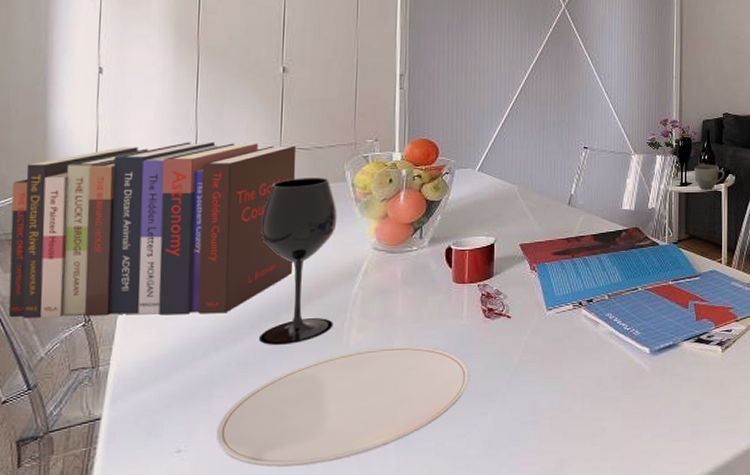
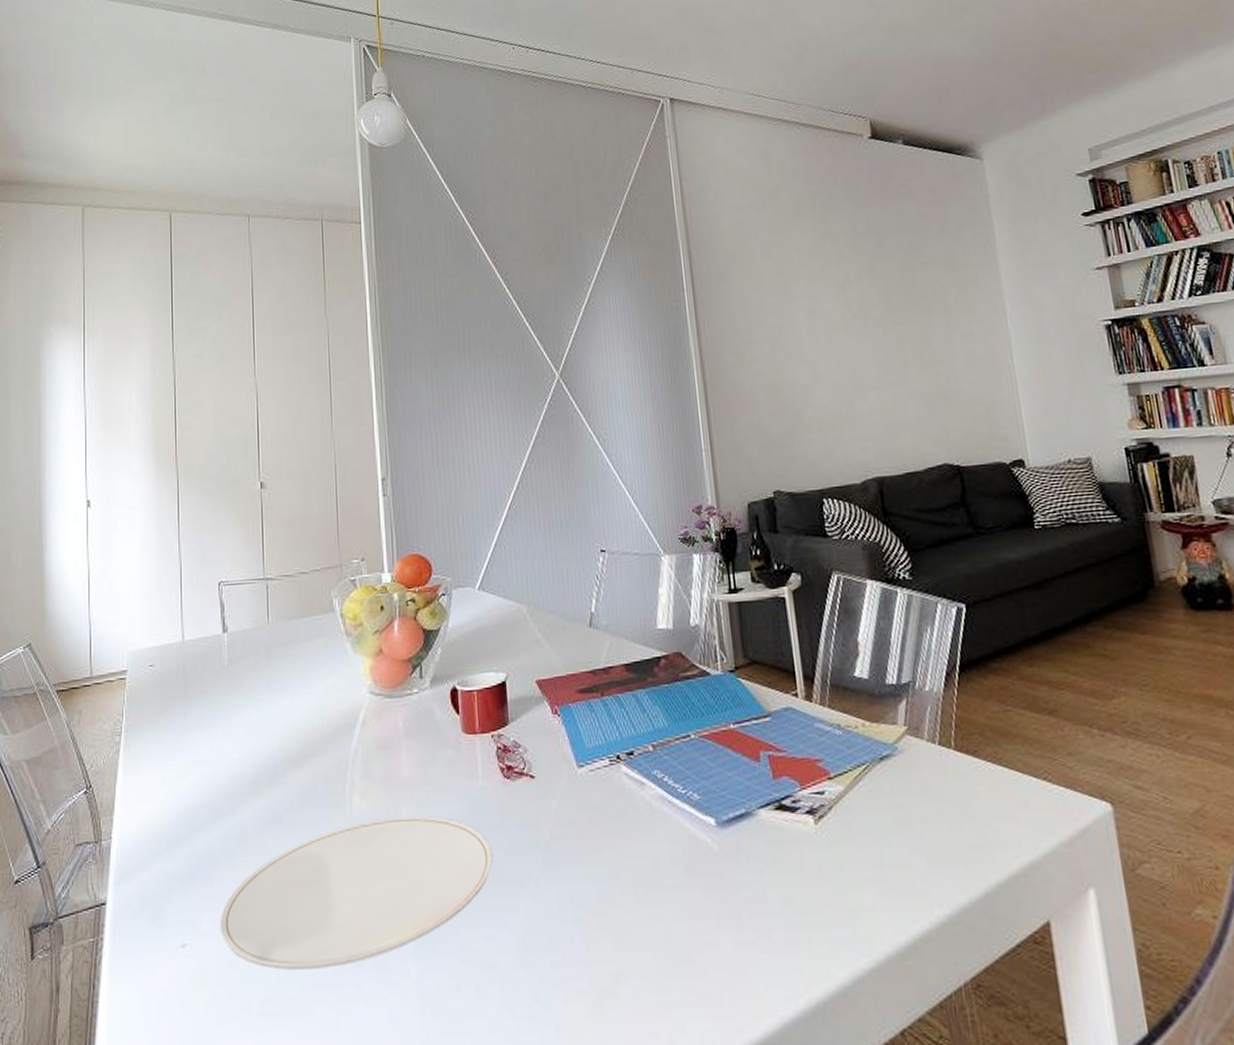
books: present [8,142,297,319] -> none [16,572,287,786]
wineglass: present [258,178,337,346] -> none [249,608,334,816]
cup: present [694,165,724,190] -> none [743,561,786,597]

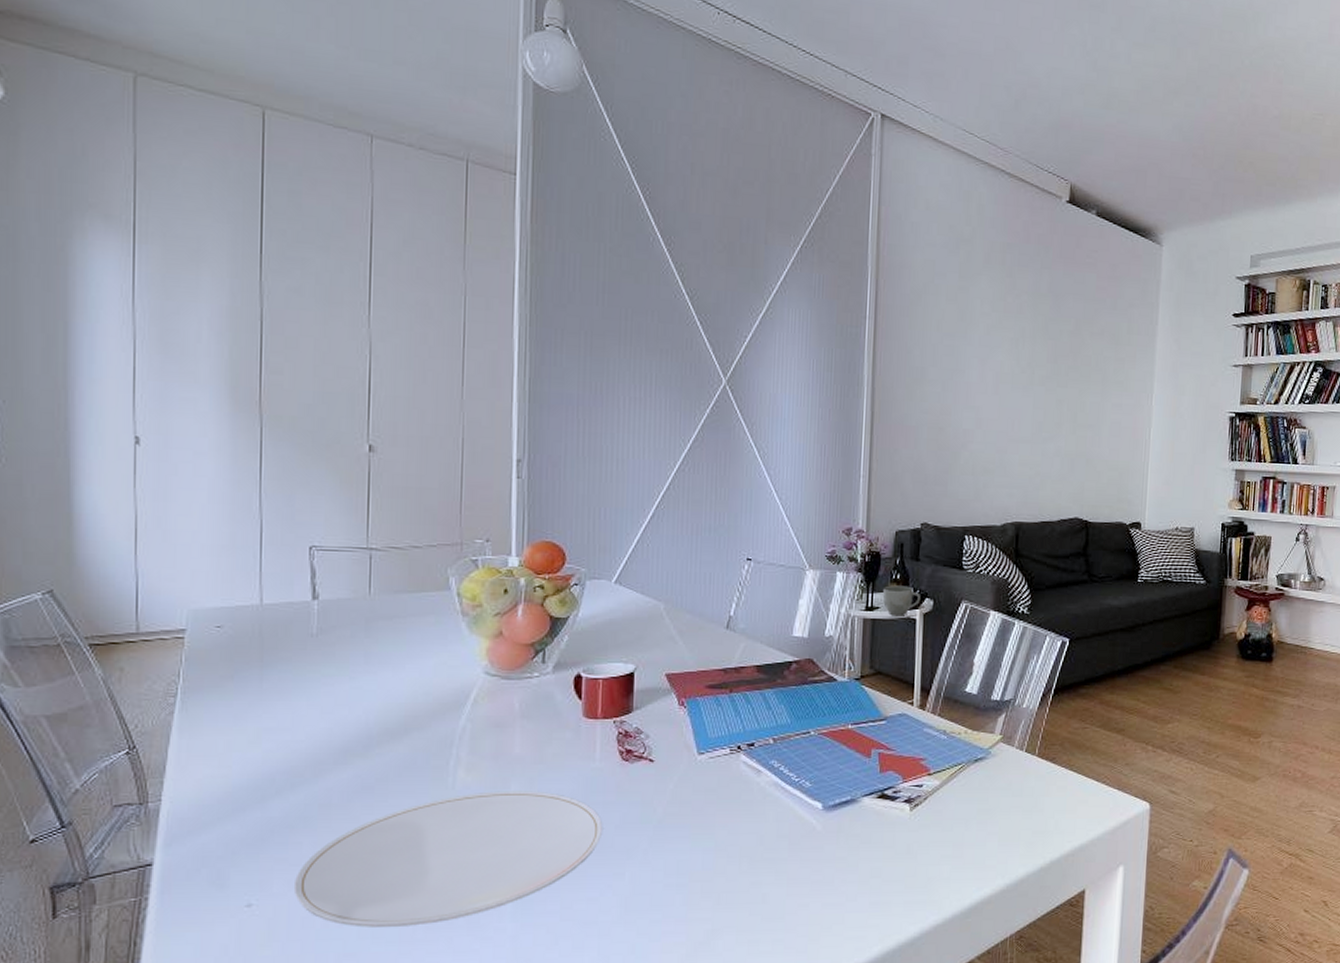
cup: none [743,561,786,597] -> present [882,585,920,616]

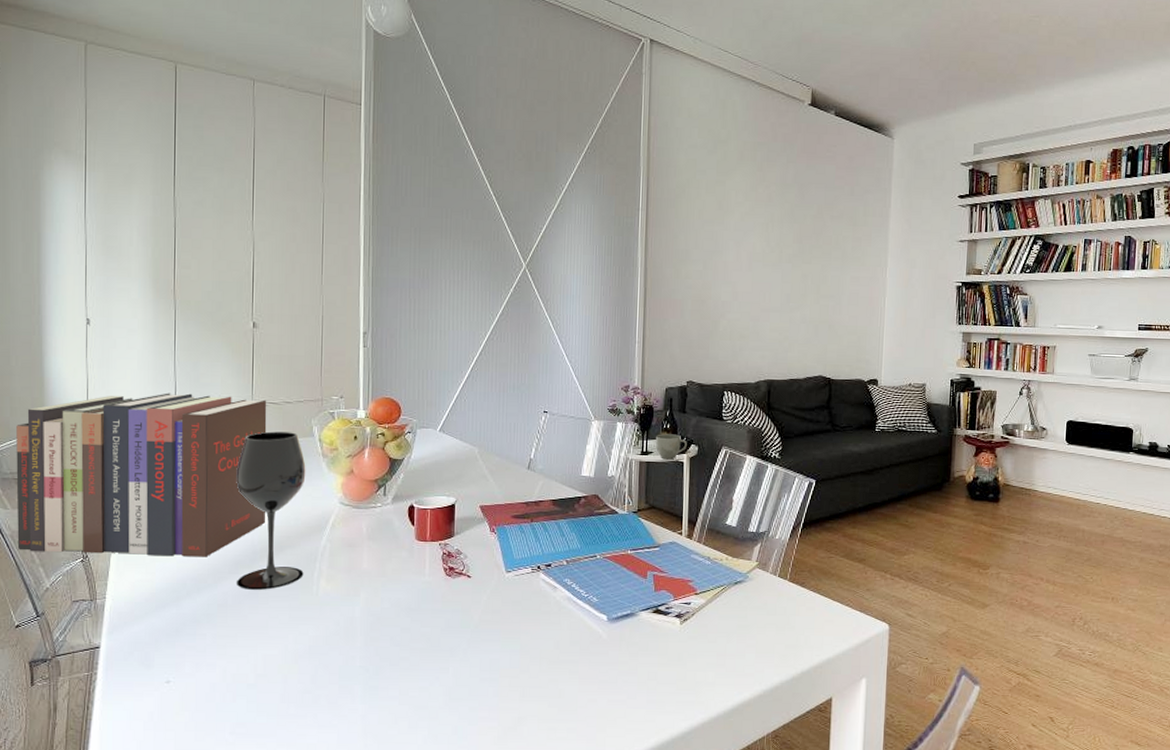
books: none [31,534,388,745] -> present [16,393,267,557]
plate: present [293,791,603,927] -> none [200,598,432,704]
wineglass: none [343,583,440,786] -> present [235,431,306,591]

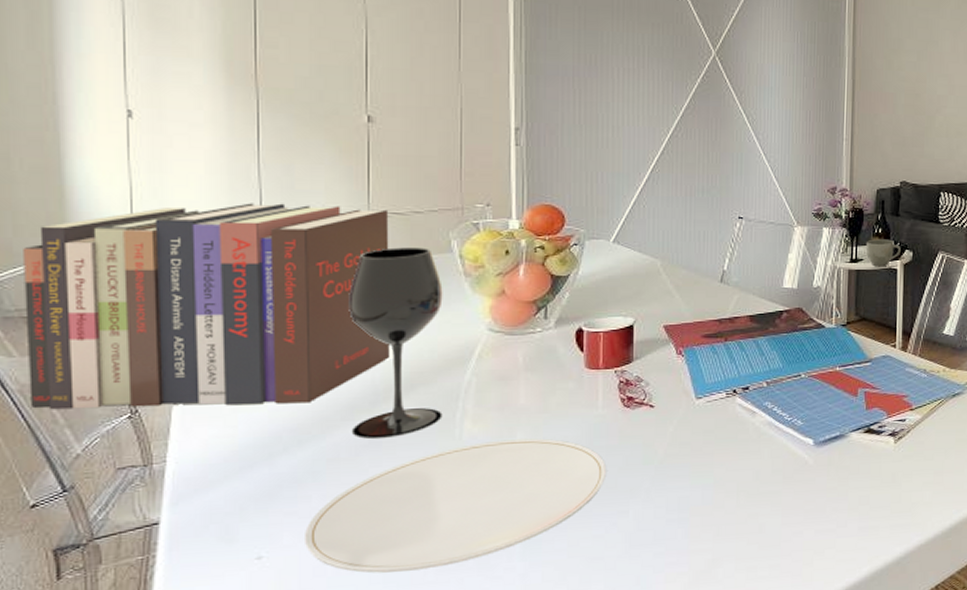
plate: none [200,598,432,704] -> present [303,438,607,573]

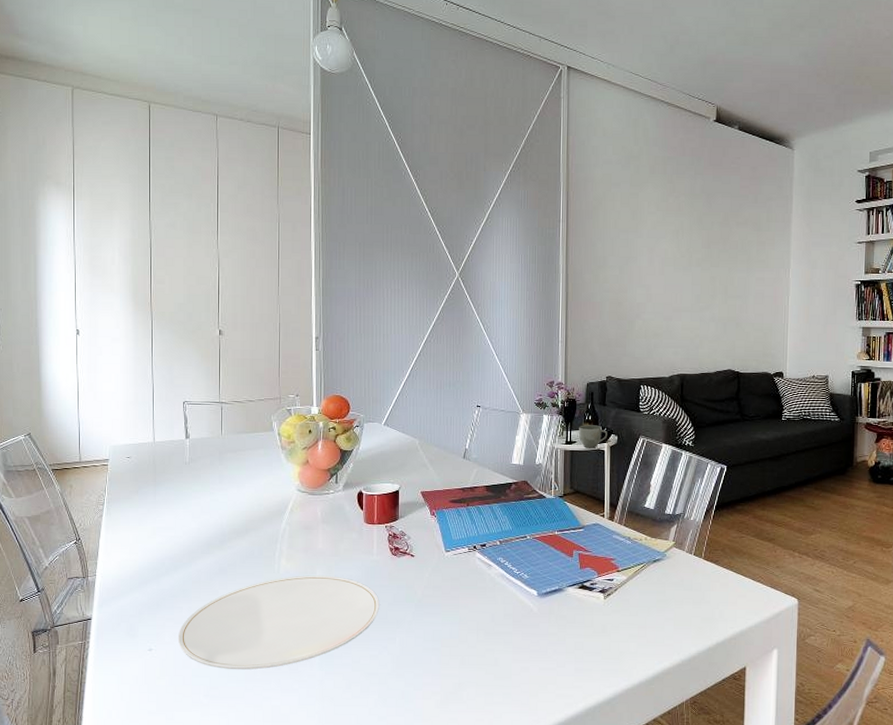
books: present [23,203,391,410] -> none [18,394,233,539]
wineglass: present [347,247,443,440] -> none [205,427,267,569]

